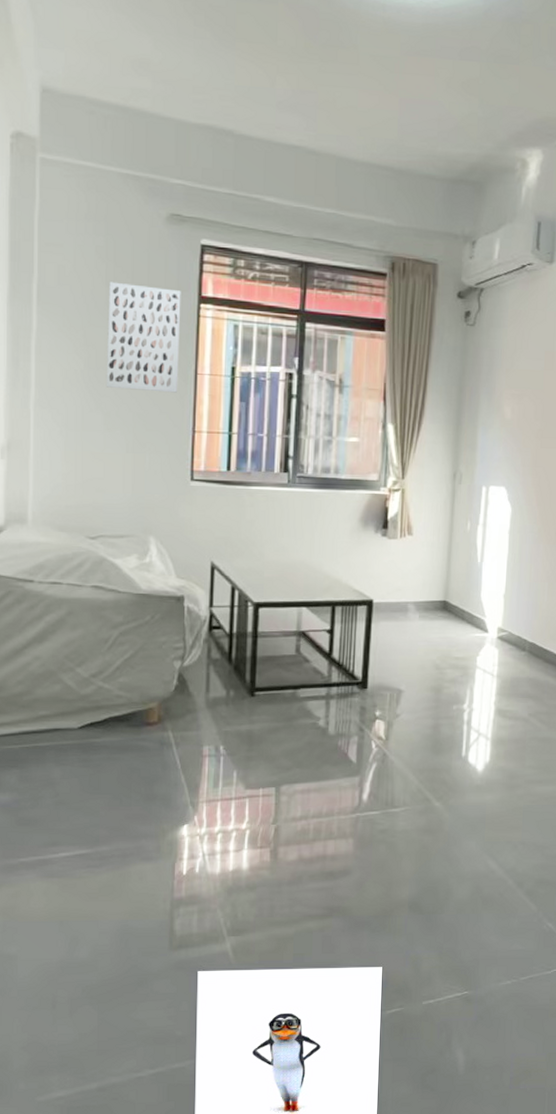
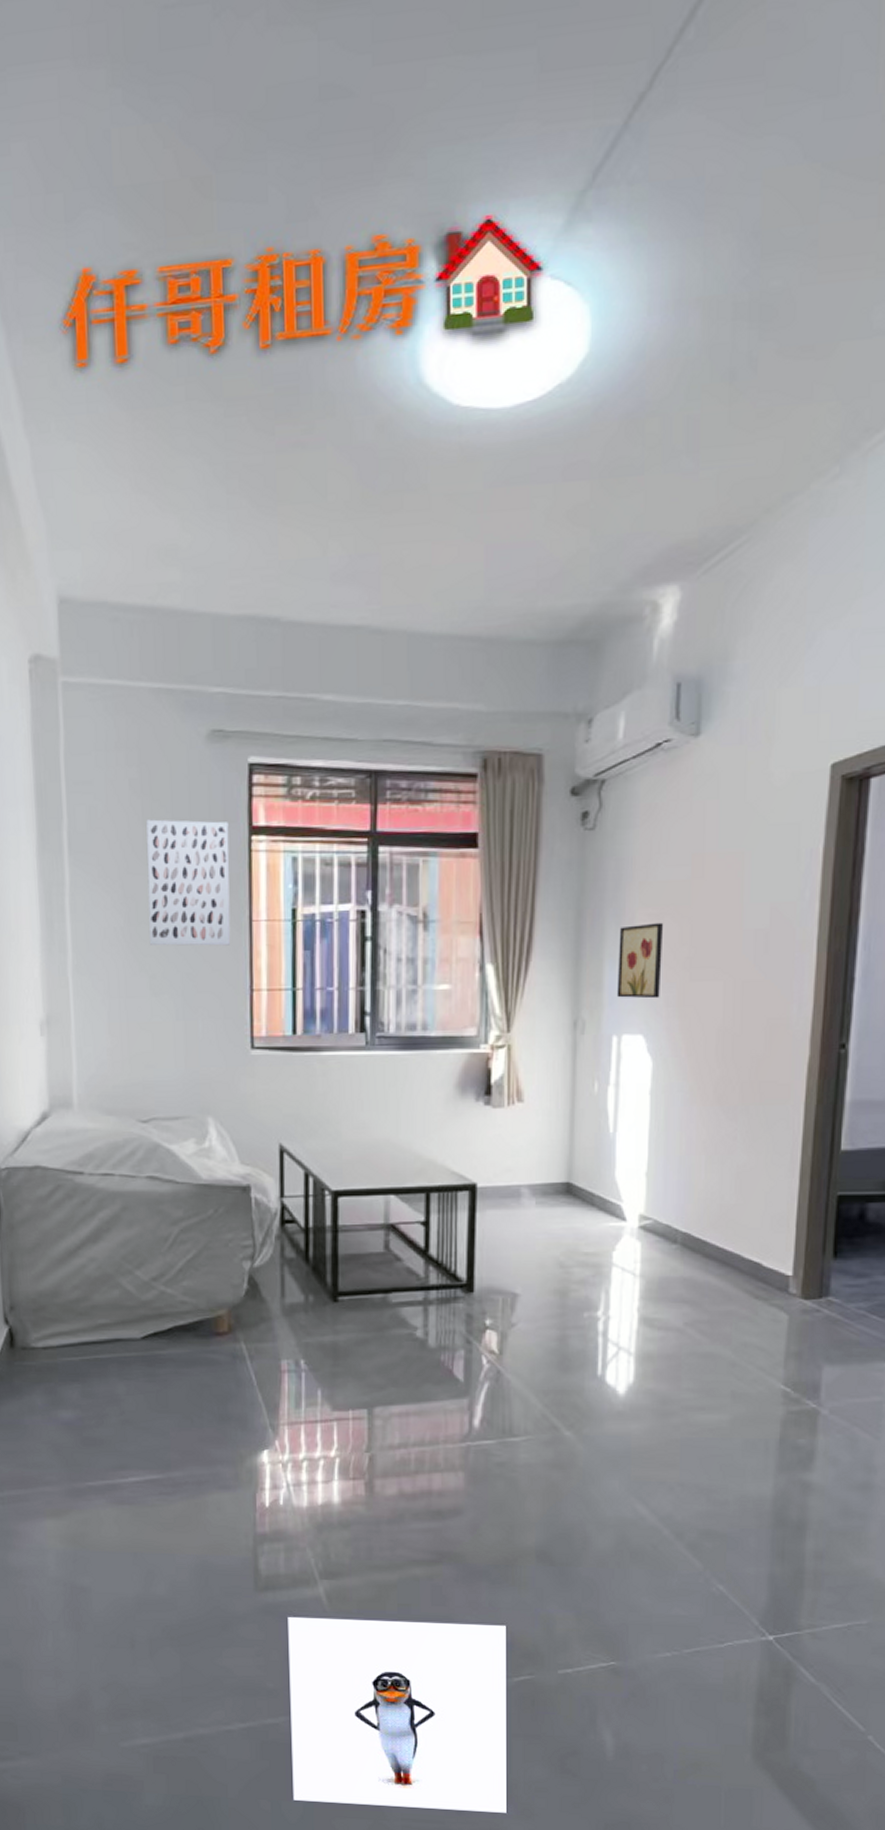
wall art: none [486,401,523,460] -> present [616,922,664,999]

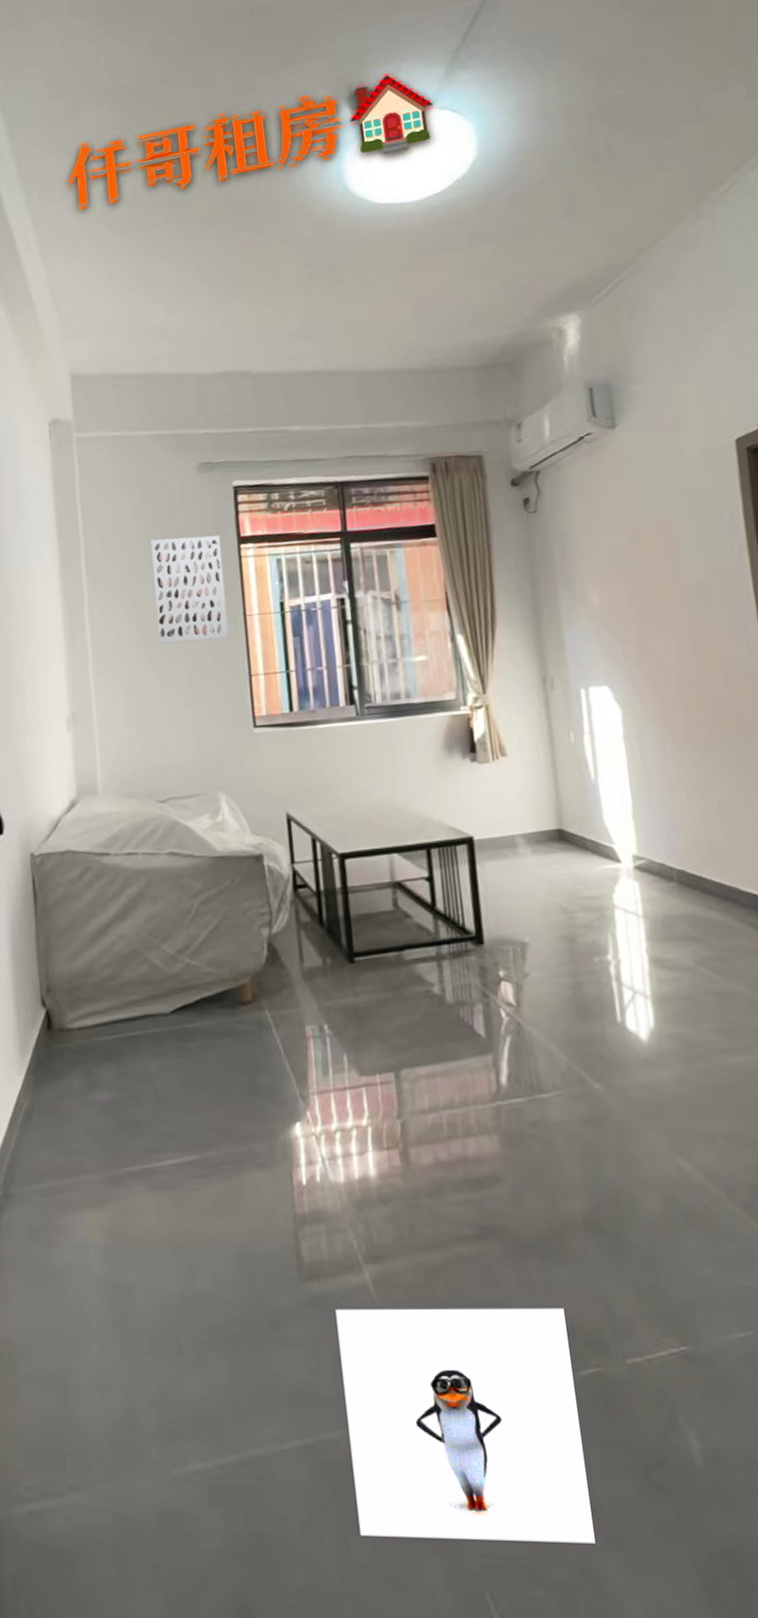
wall art: present [616,922,664,999] -> none [572,585,618,655]

